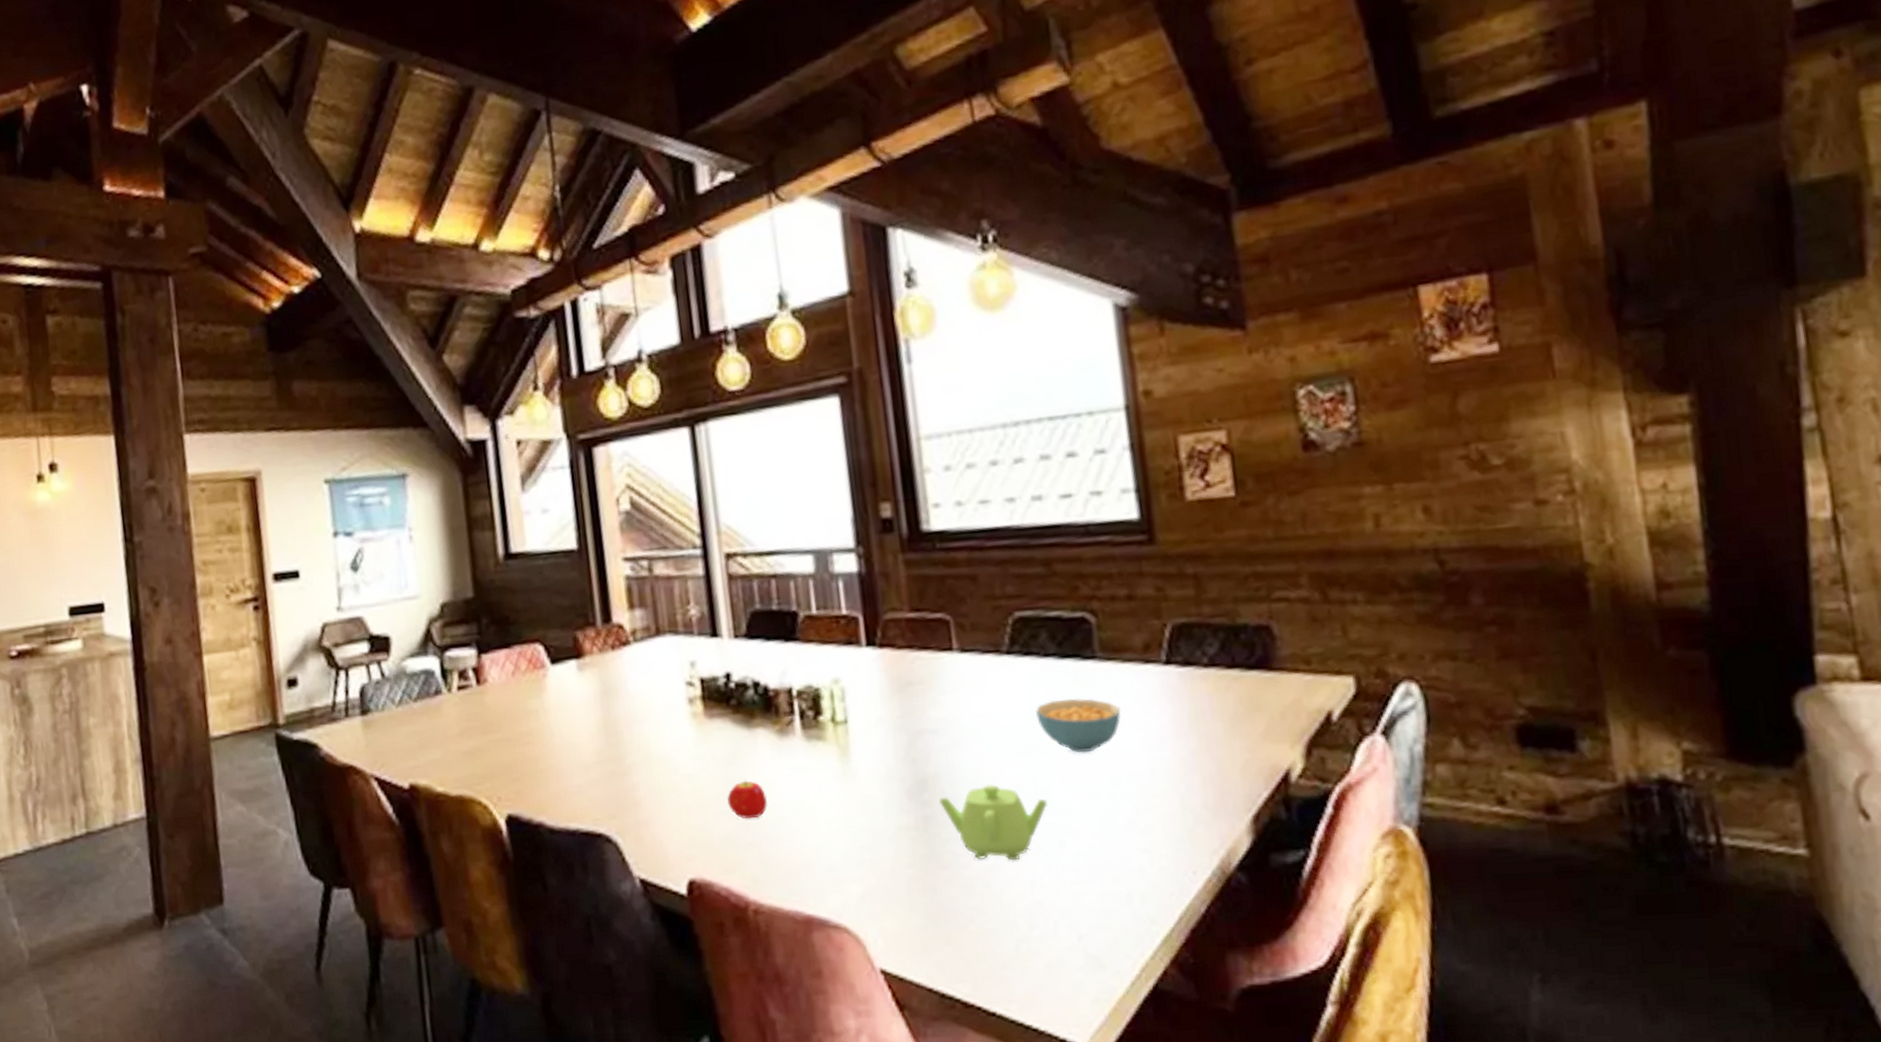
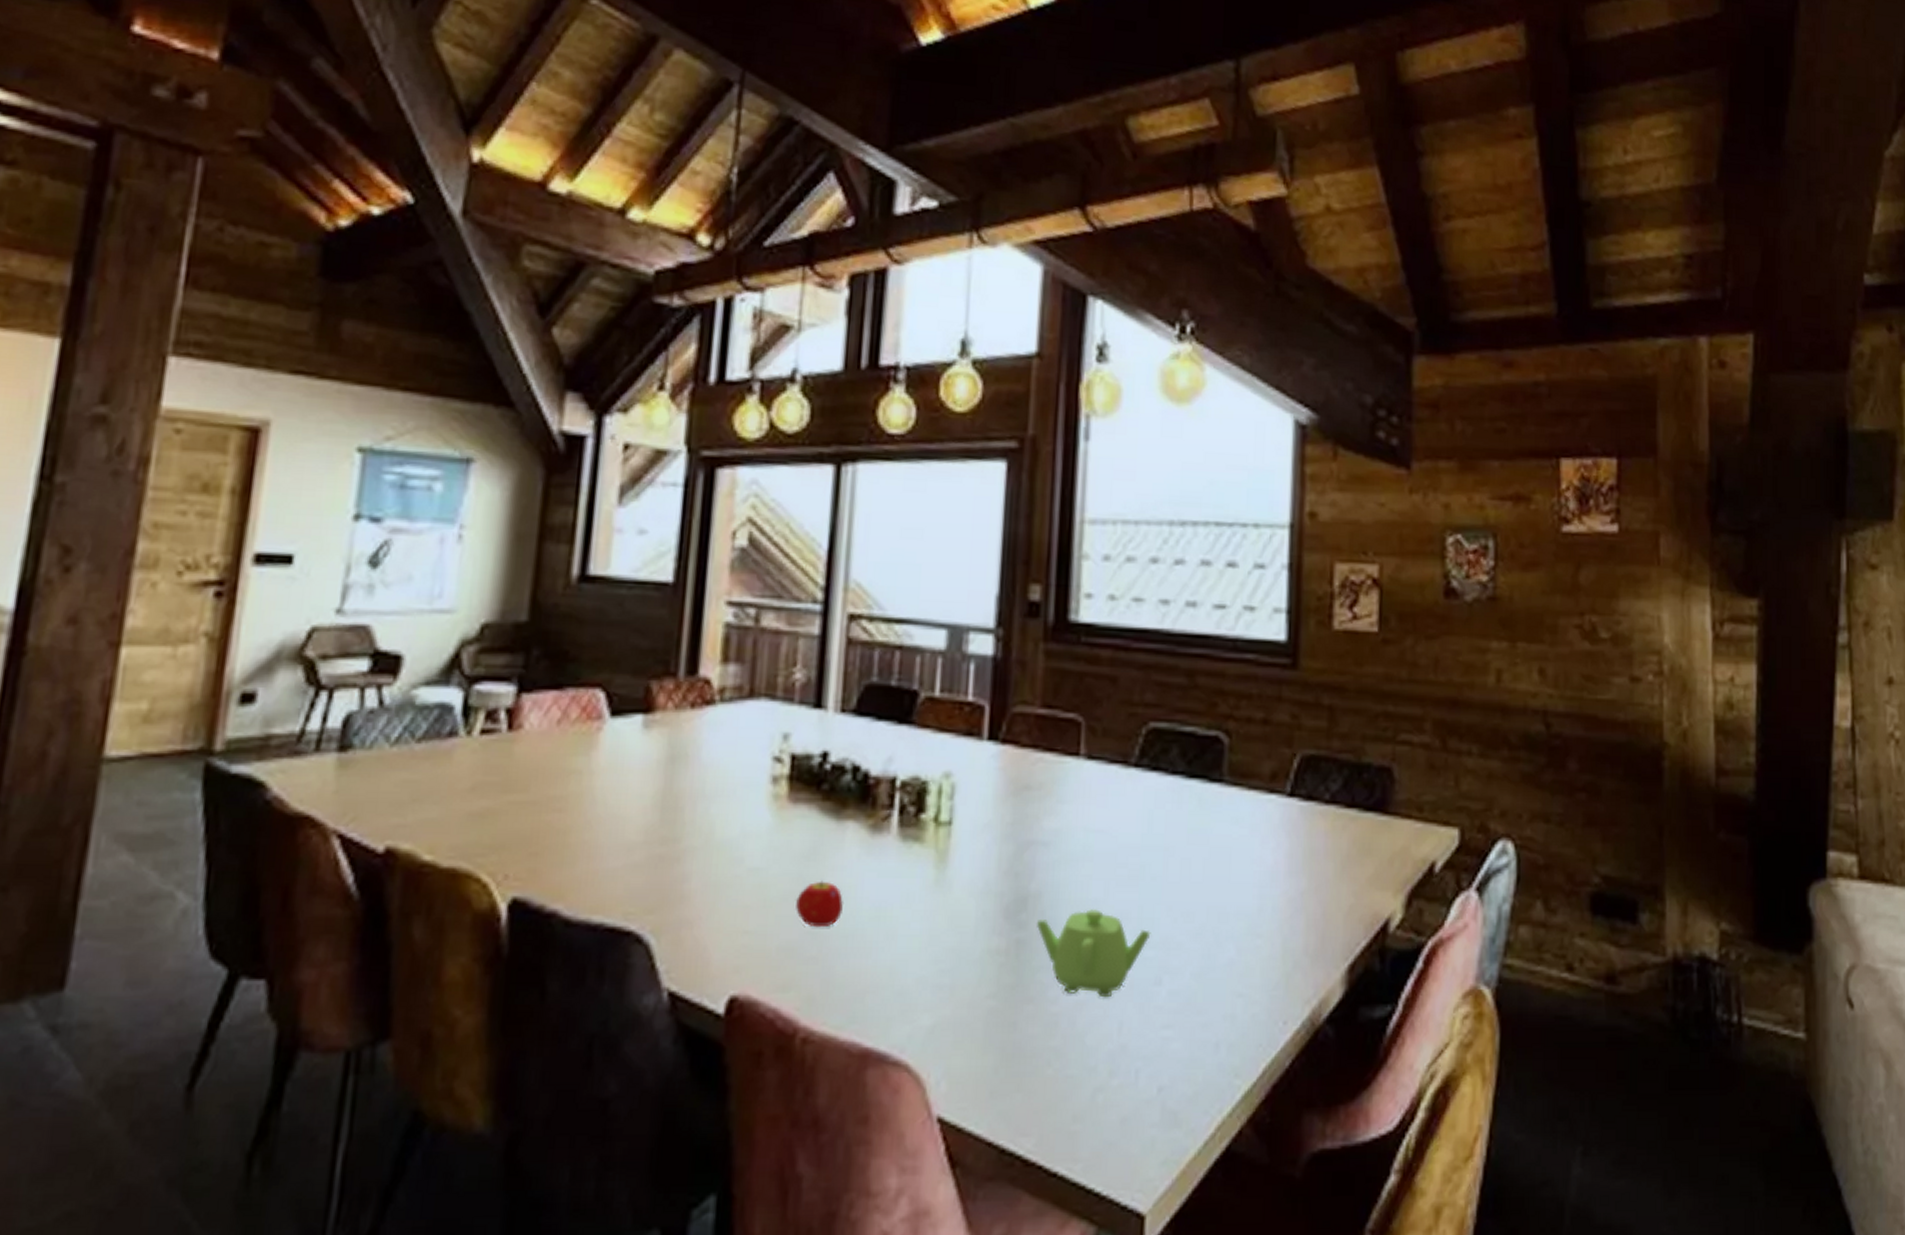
cereal bowl: present [1035,697,1121,753] -> none [1153,822,1239,883]

